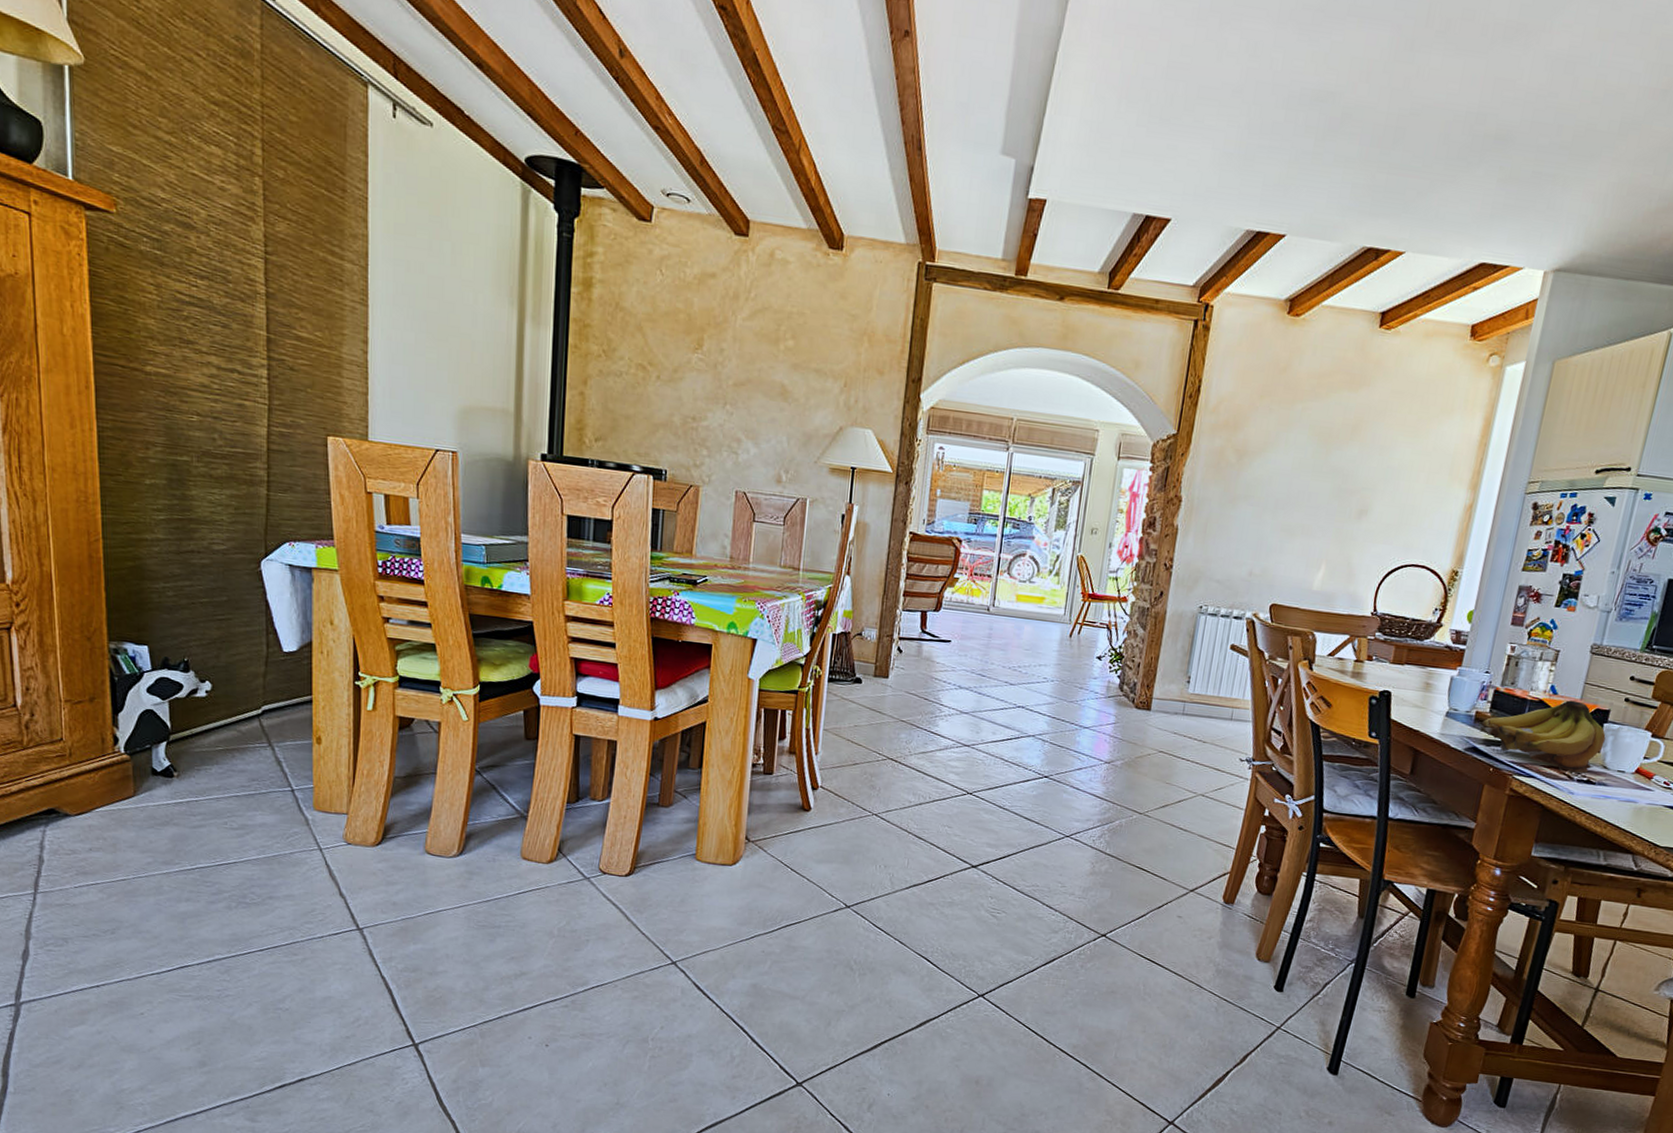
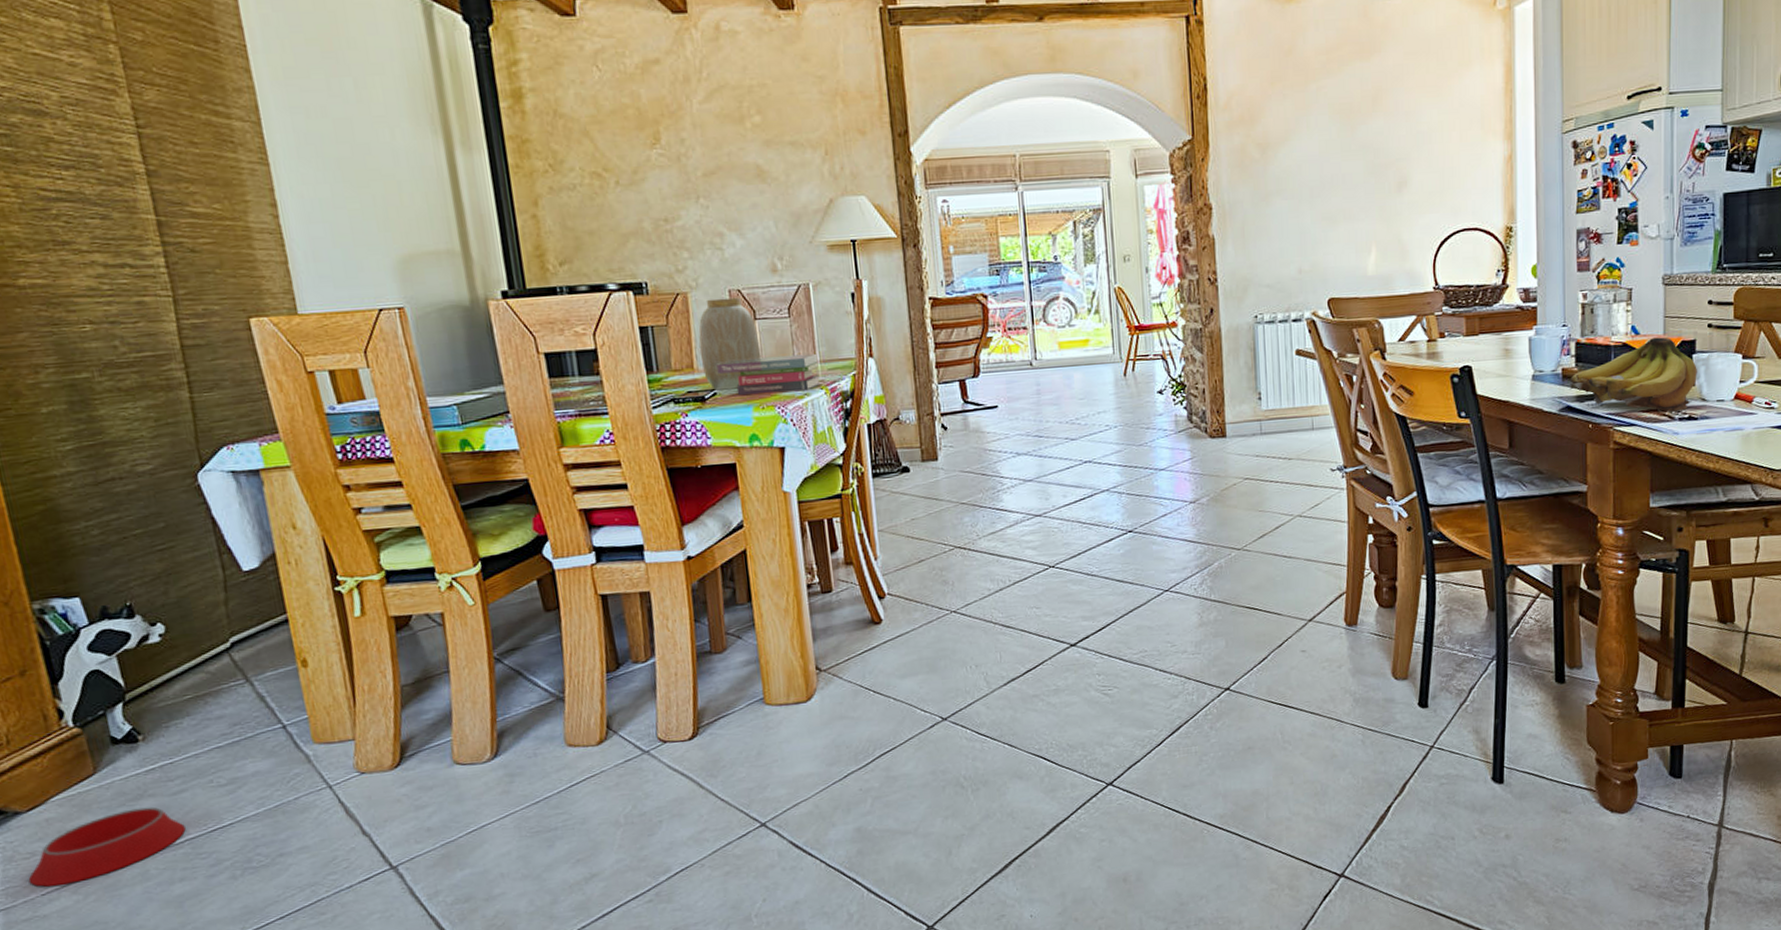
pet bowl: none [66,832,198,883] -> present [28,806,186,887]
vase: none [700,495,754,580] -> present [698,297,762,391]
books: none [712,553,802,594] -> present [716,353,821,396]

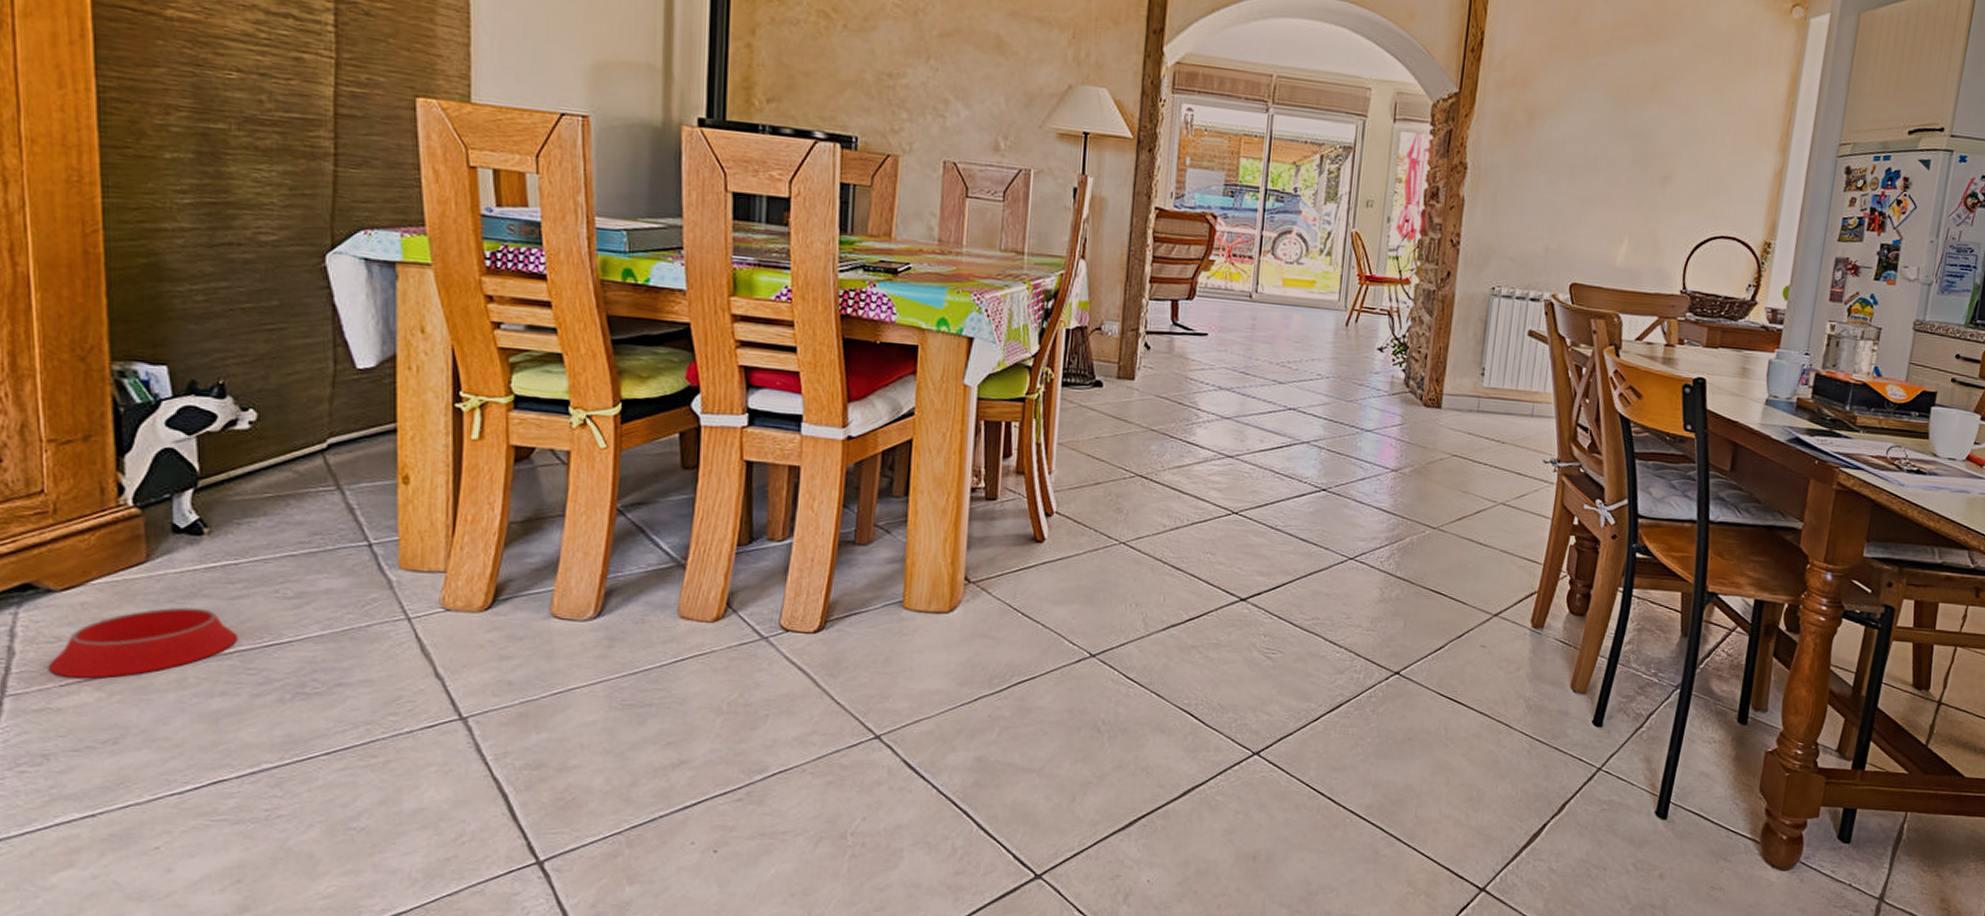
vase: present [698,297,762,391] -> none [901,166,968,267]
books: present [716,353,821,396] -> none [916,235,1026,282]
fruit: present [1569,337,1697,412] -> none [1801,382,1934,463]

